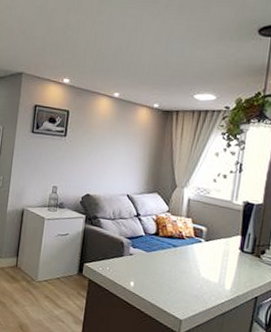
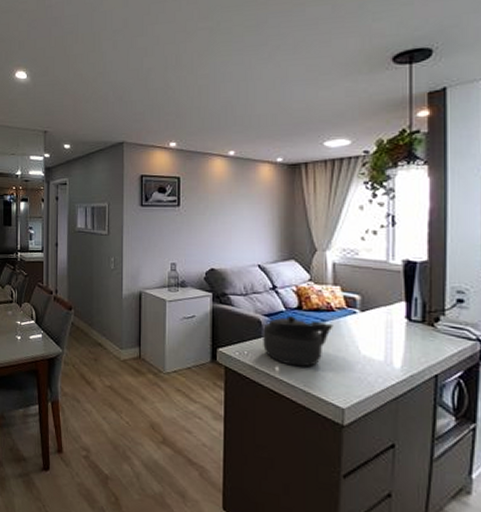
kettle: none [123,240,182,284] -> present [263,316,333,367]

